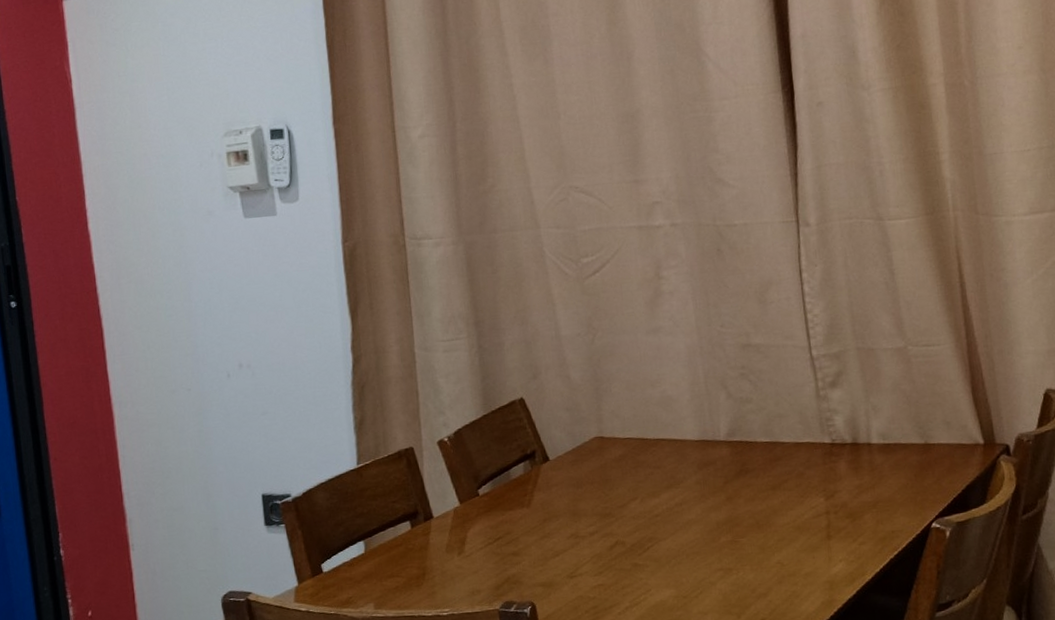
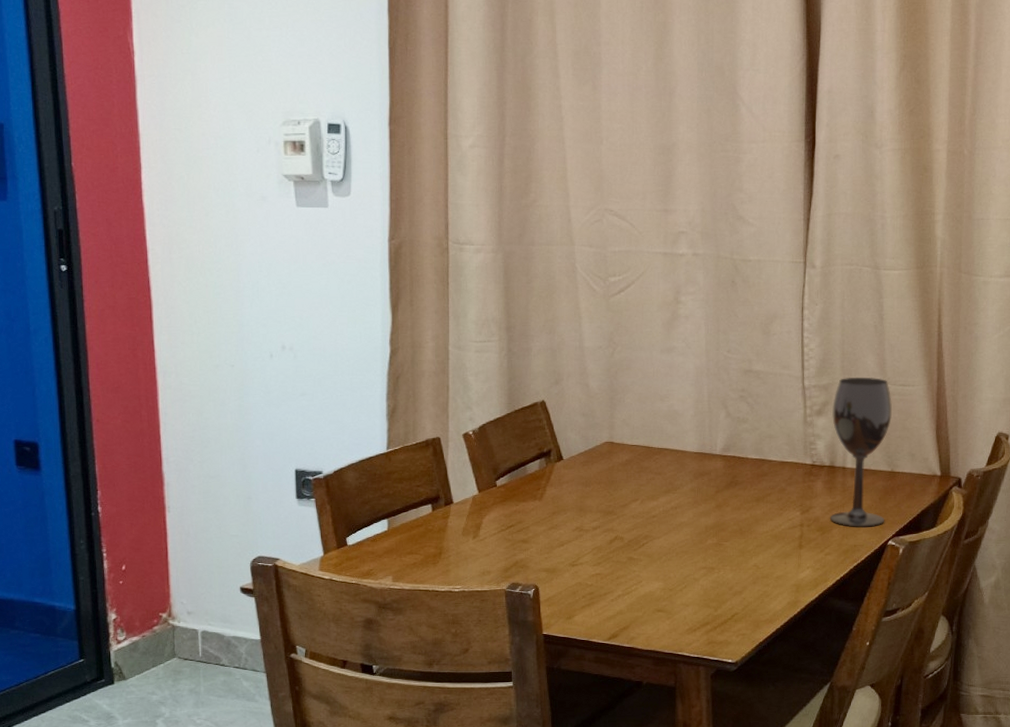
wine glass: none [846,339,925,510] -> present [830,378,893,527]

